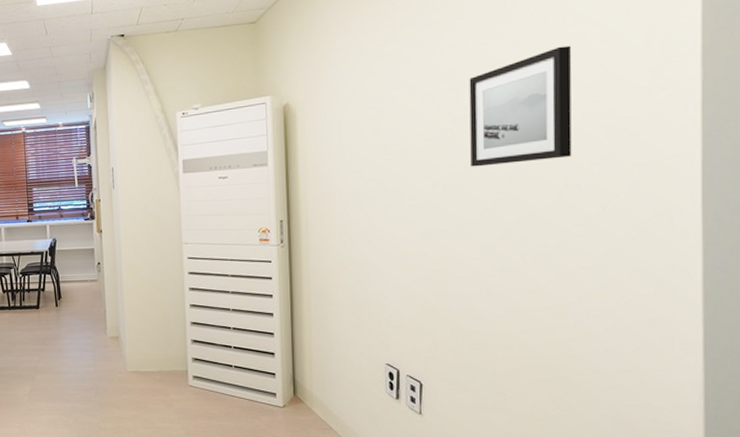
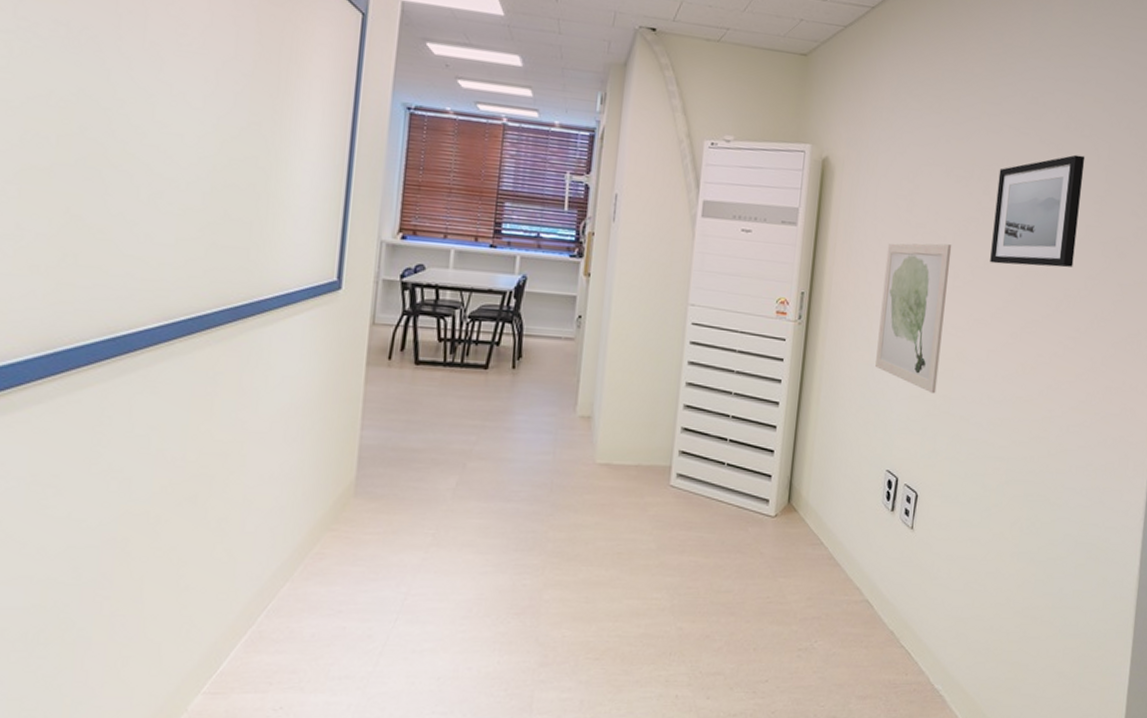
wall art: none [358,157,428,293] -> present [875,243,952,394]

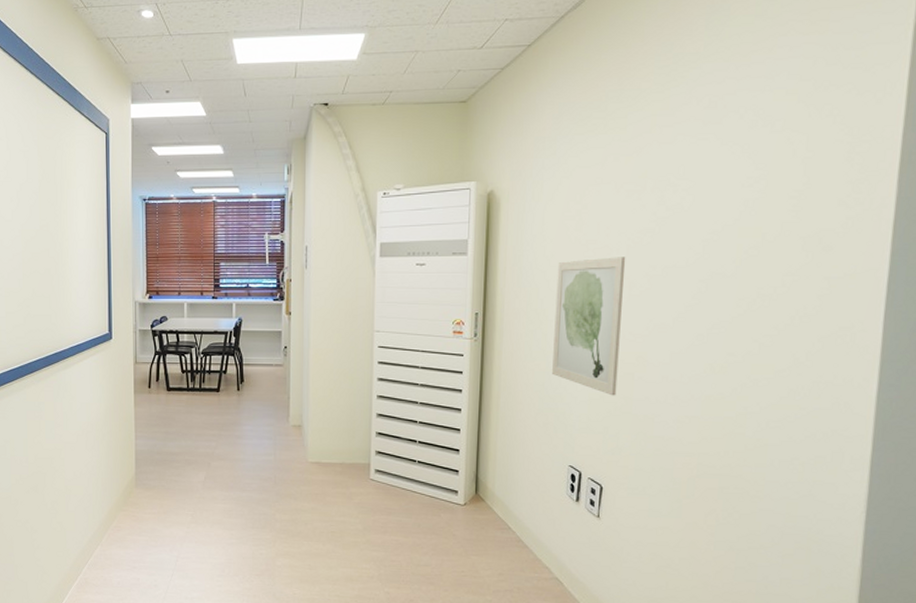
wall art: present [990,154,1085,268] -> none [669,152,778,270]

